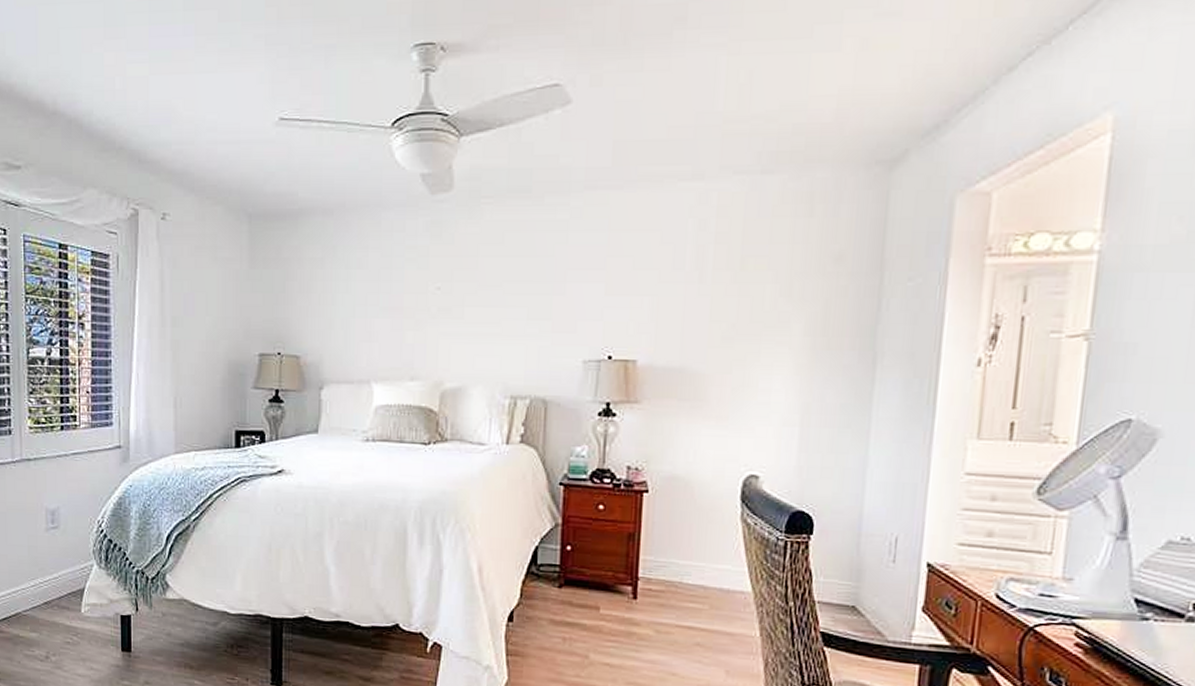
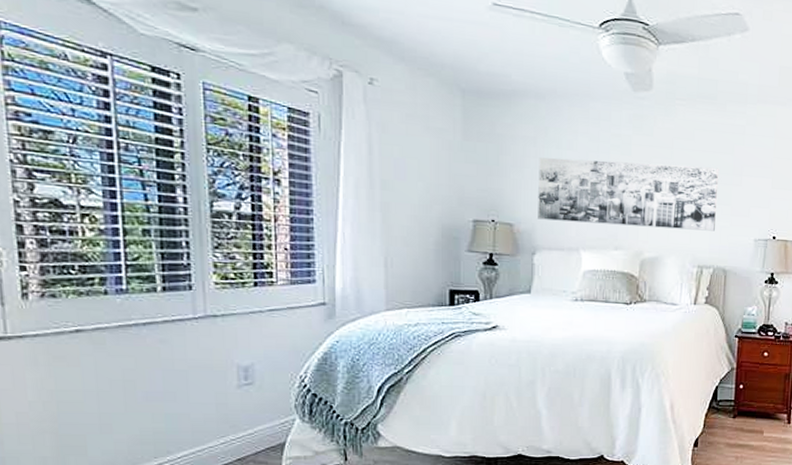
wall art: none [325,275,536,353] -> present [538,157,719,231]

